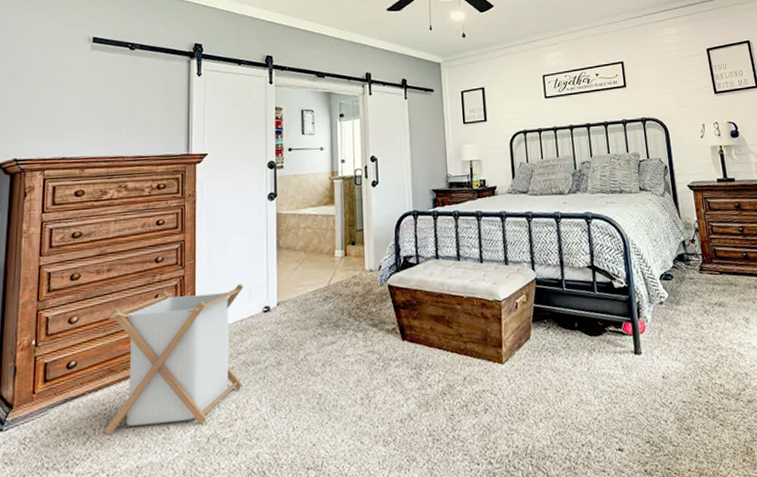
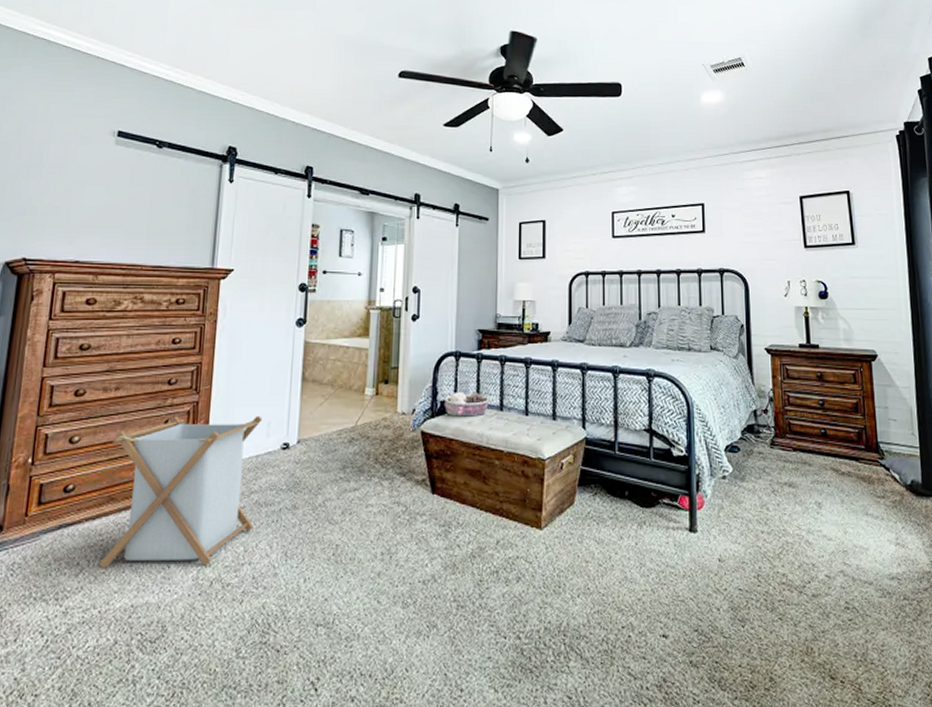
decorative basket: none [407,246,448,269] -> present [444,391,490,417]

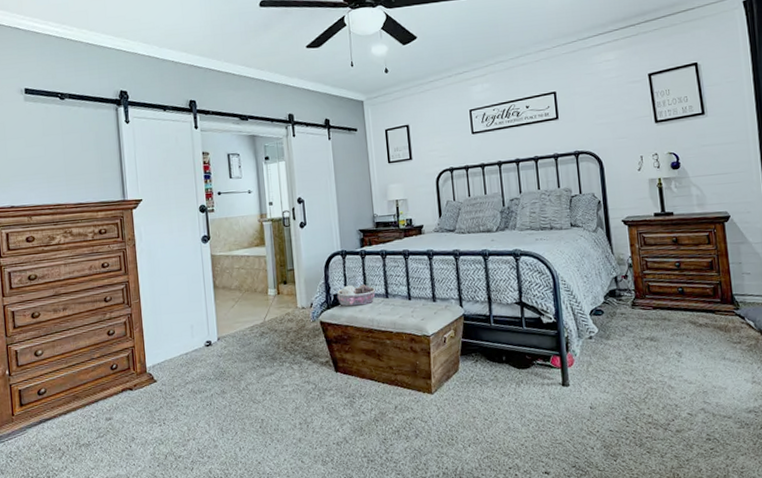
laundry basket: present [99,415,263,569] -> none [69,320,193,451]

